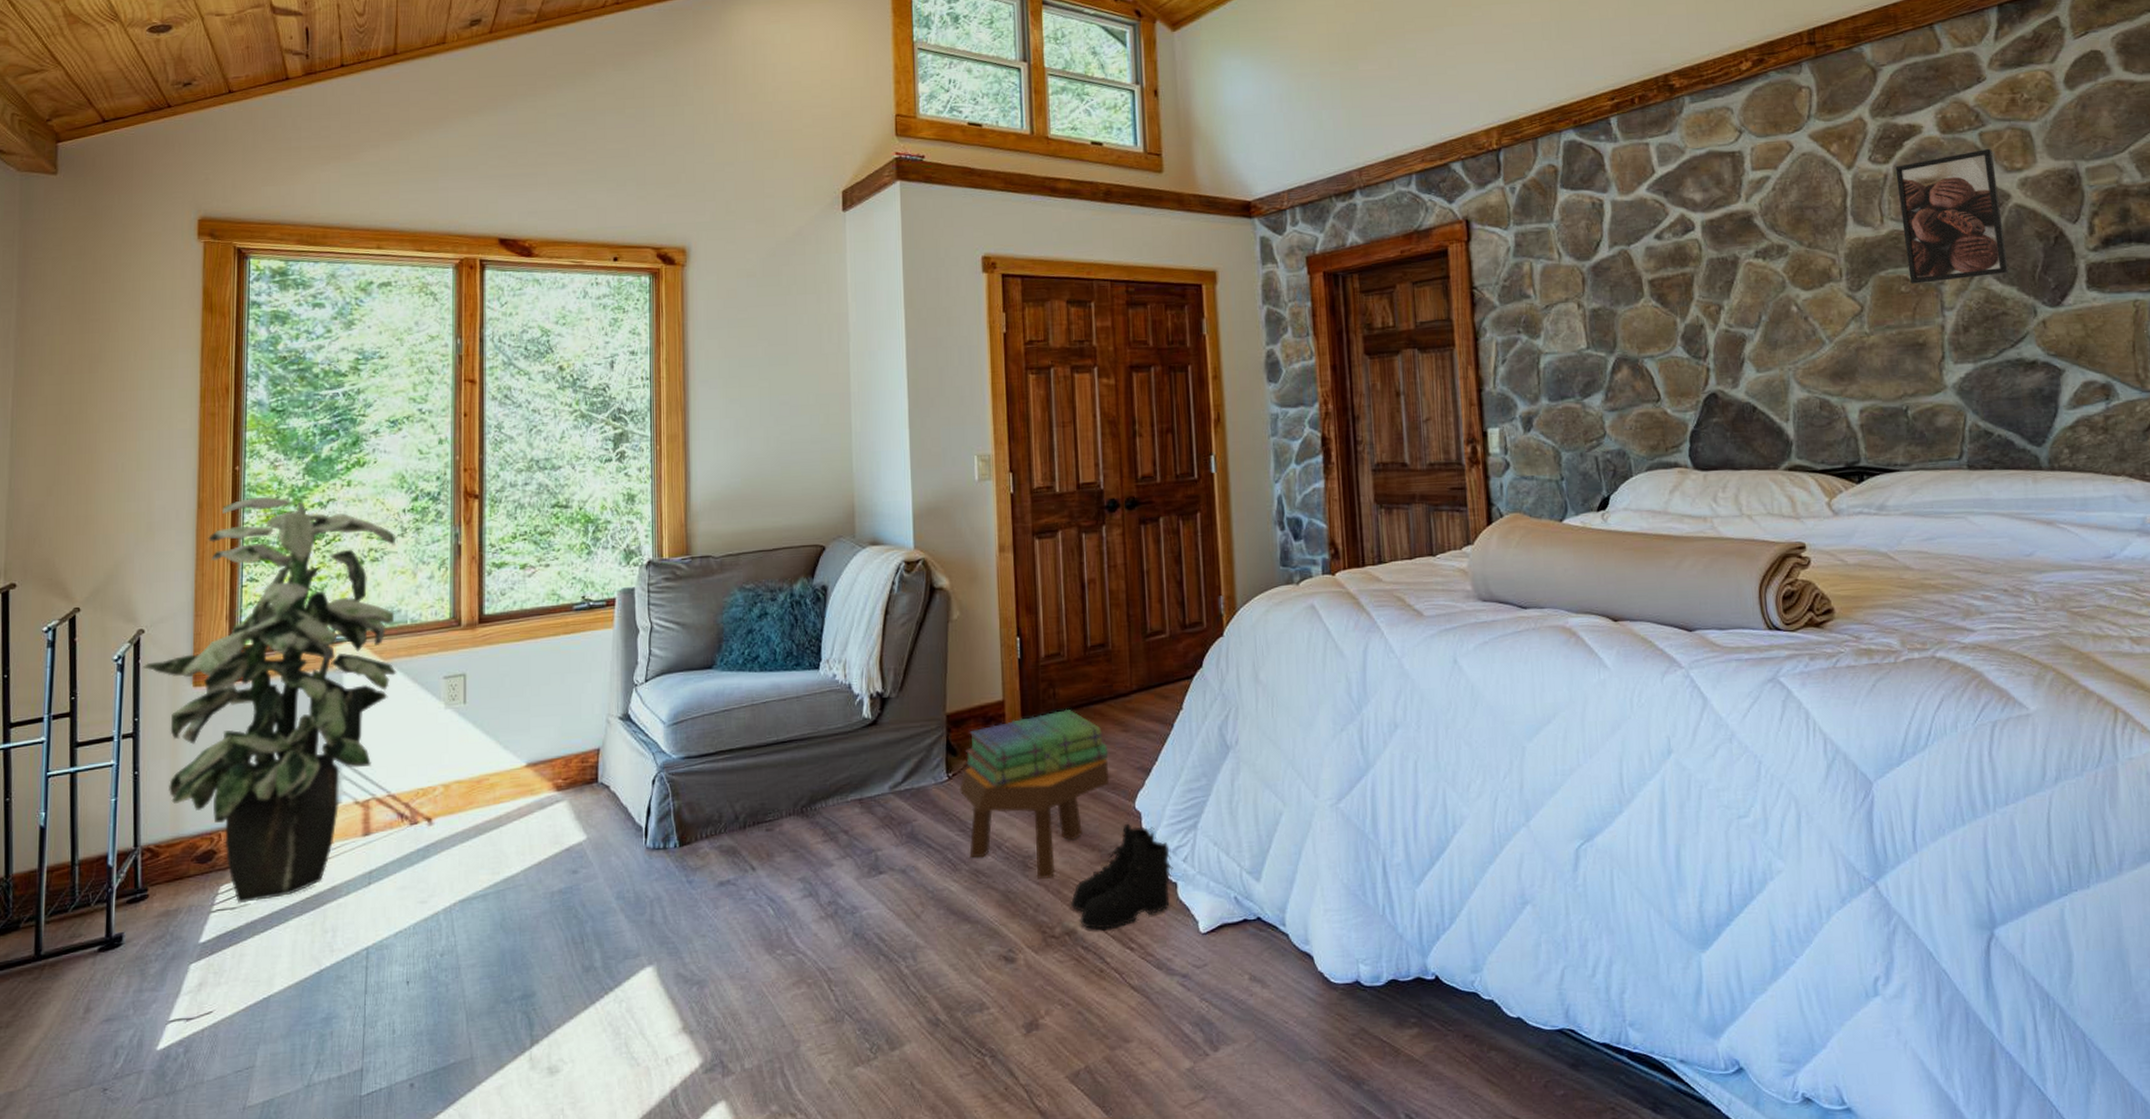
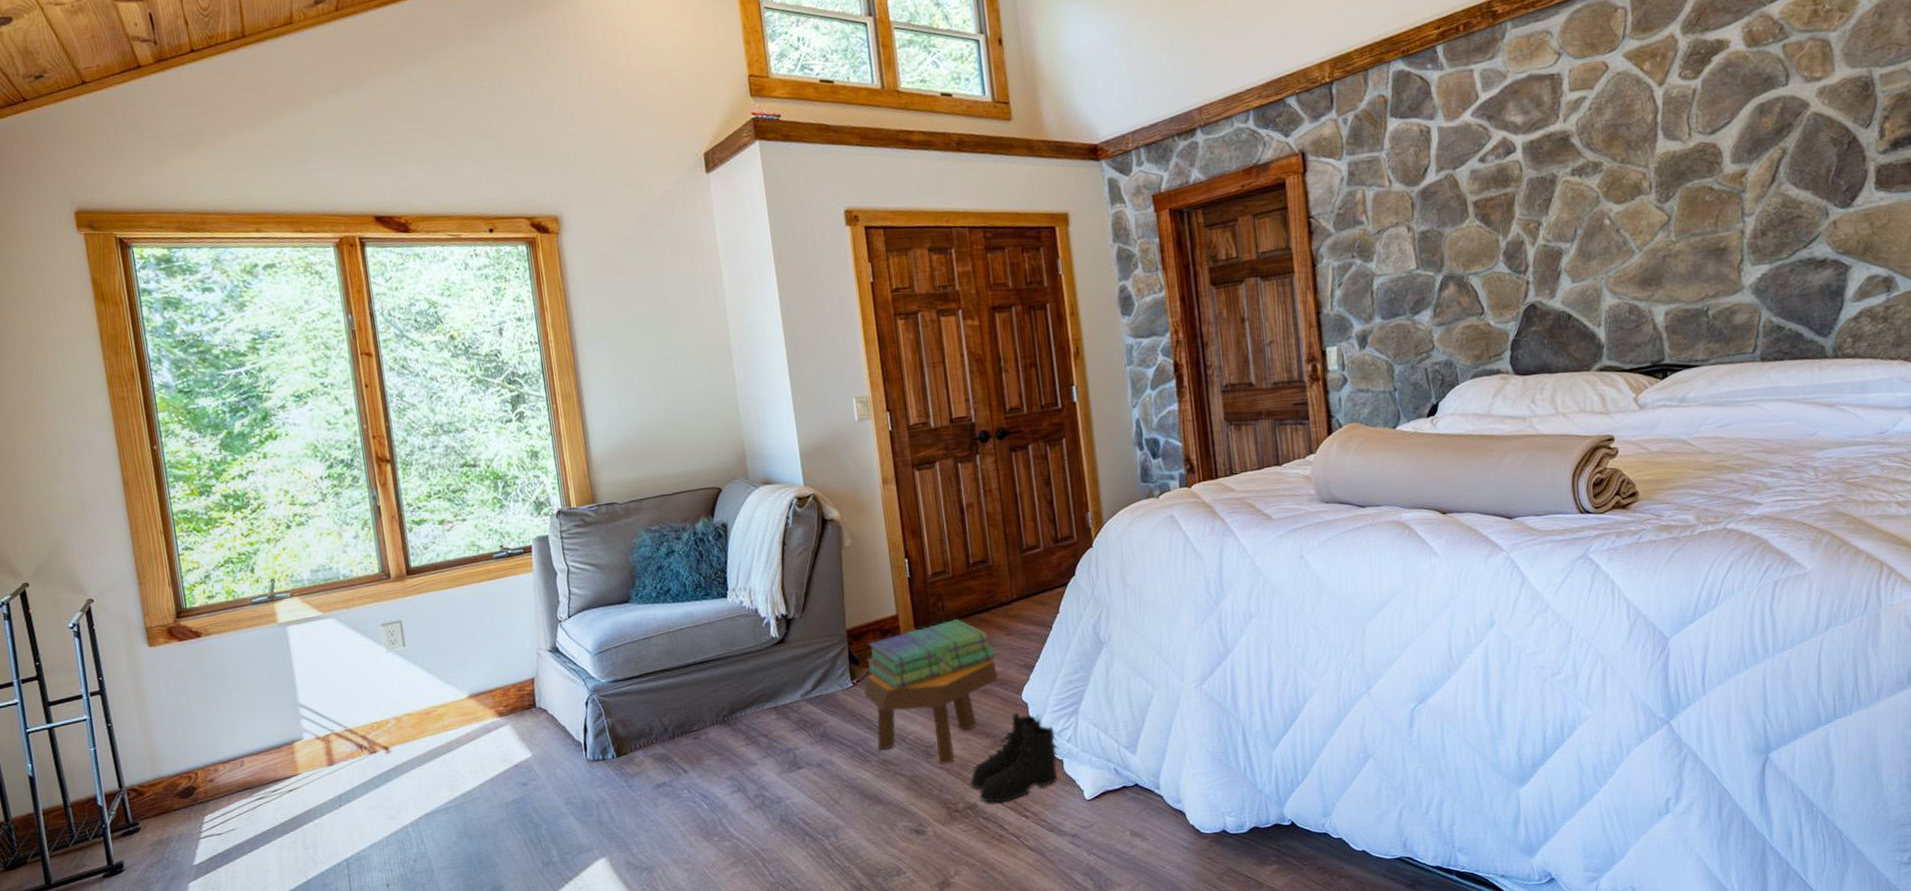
indoor plant: present [142,496,397,904] -> none [97,471,337,830]
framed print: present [1895,148,2009,284] -> none [1703,59,1805,193]

